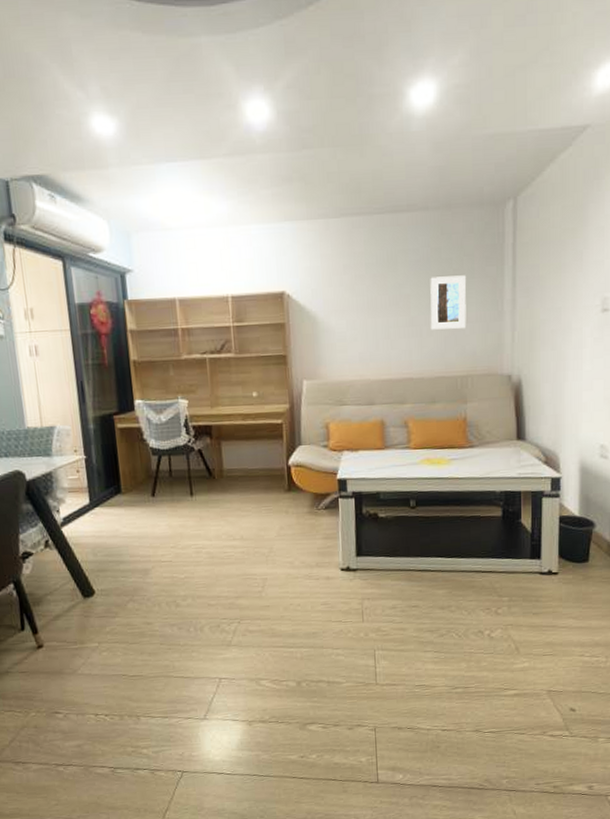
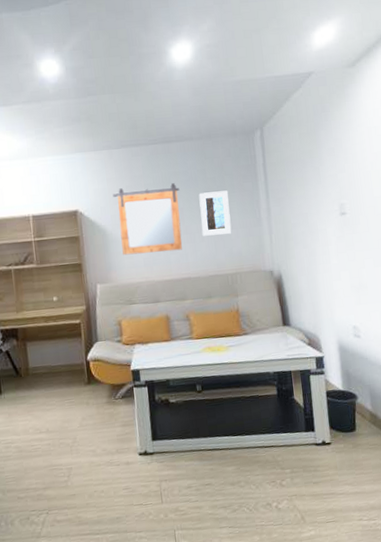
mirror: none [327,263,408,348] -> present [113,183,183,256]

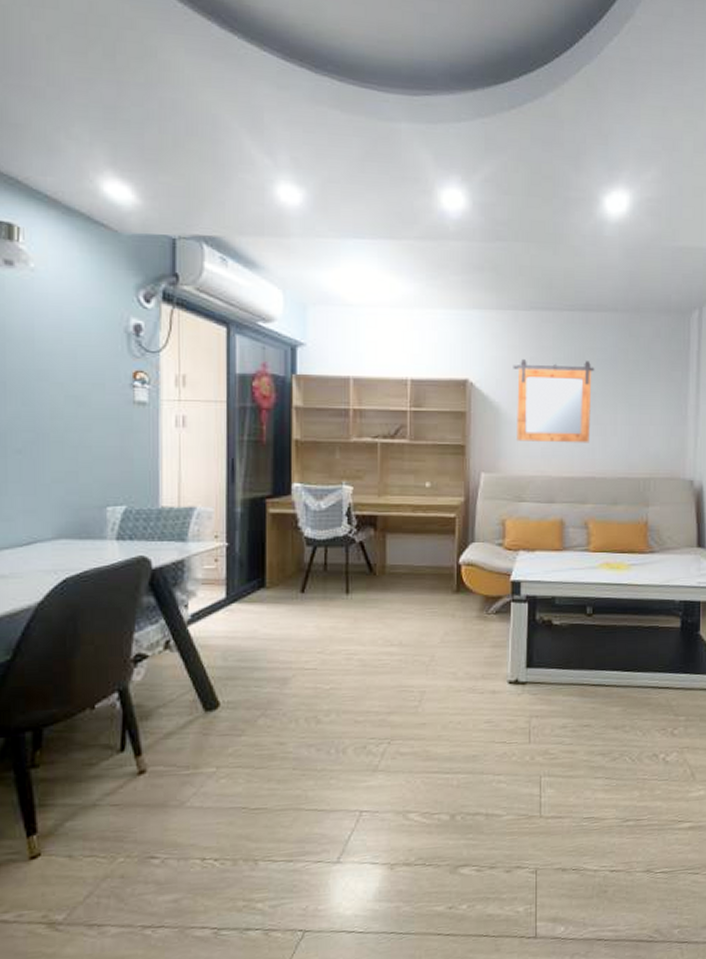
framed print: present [198,190,232,236] -> none [615,377,652,430]

